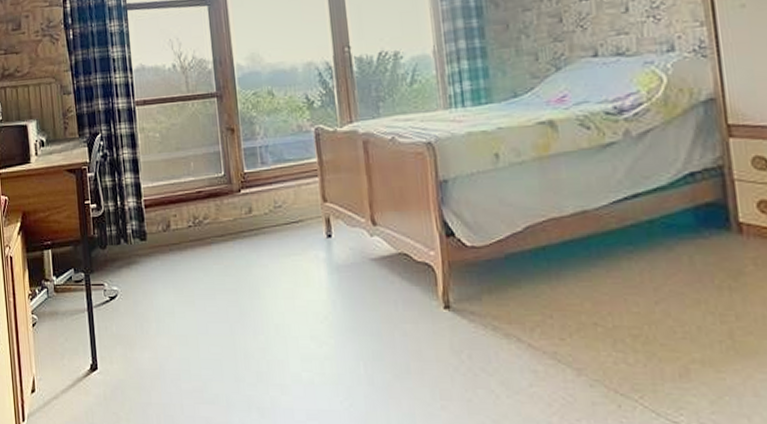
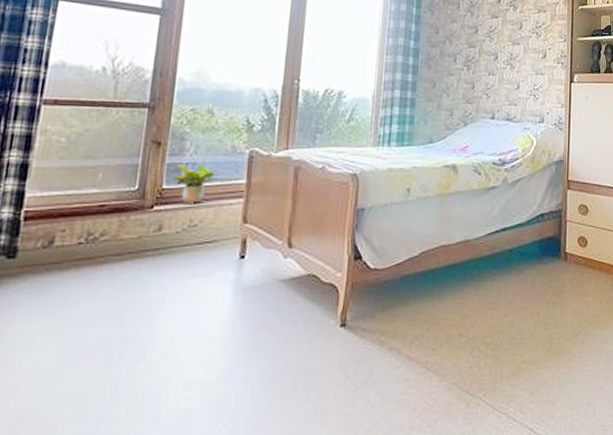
potted plant: none [250,147,291,186] -> present [172,164,219,203]

